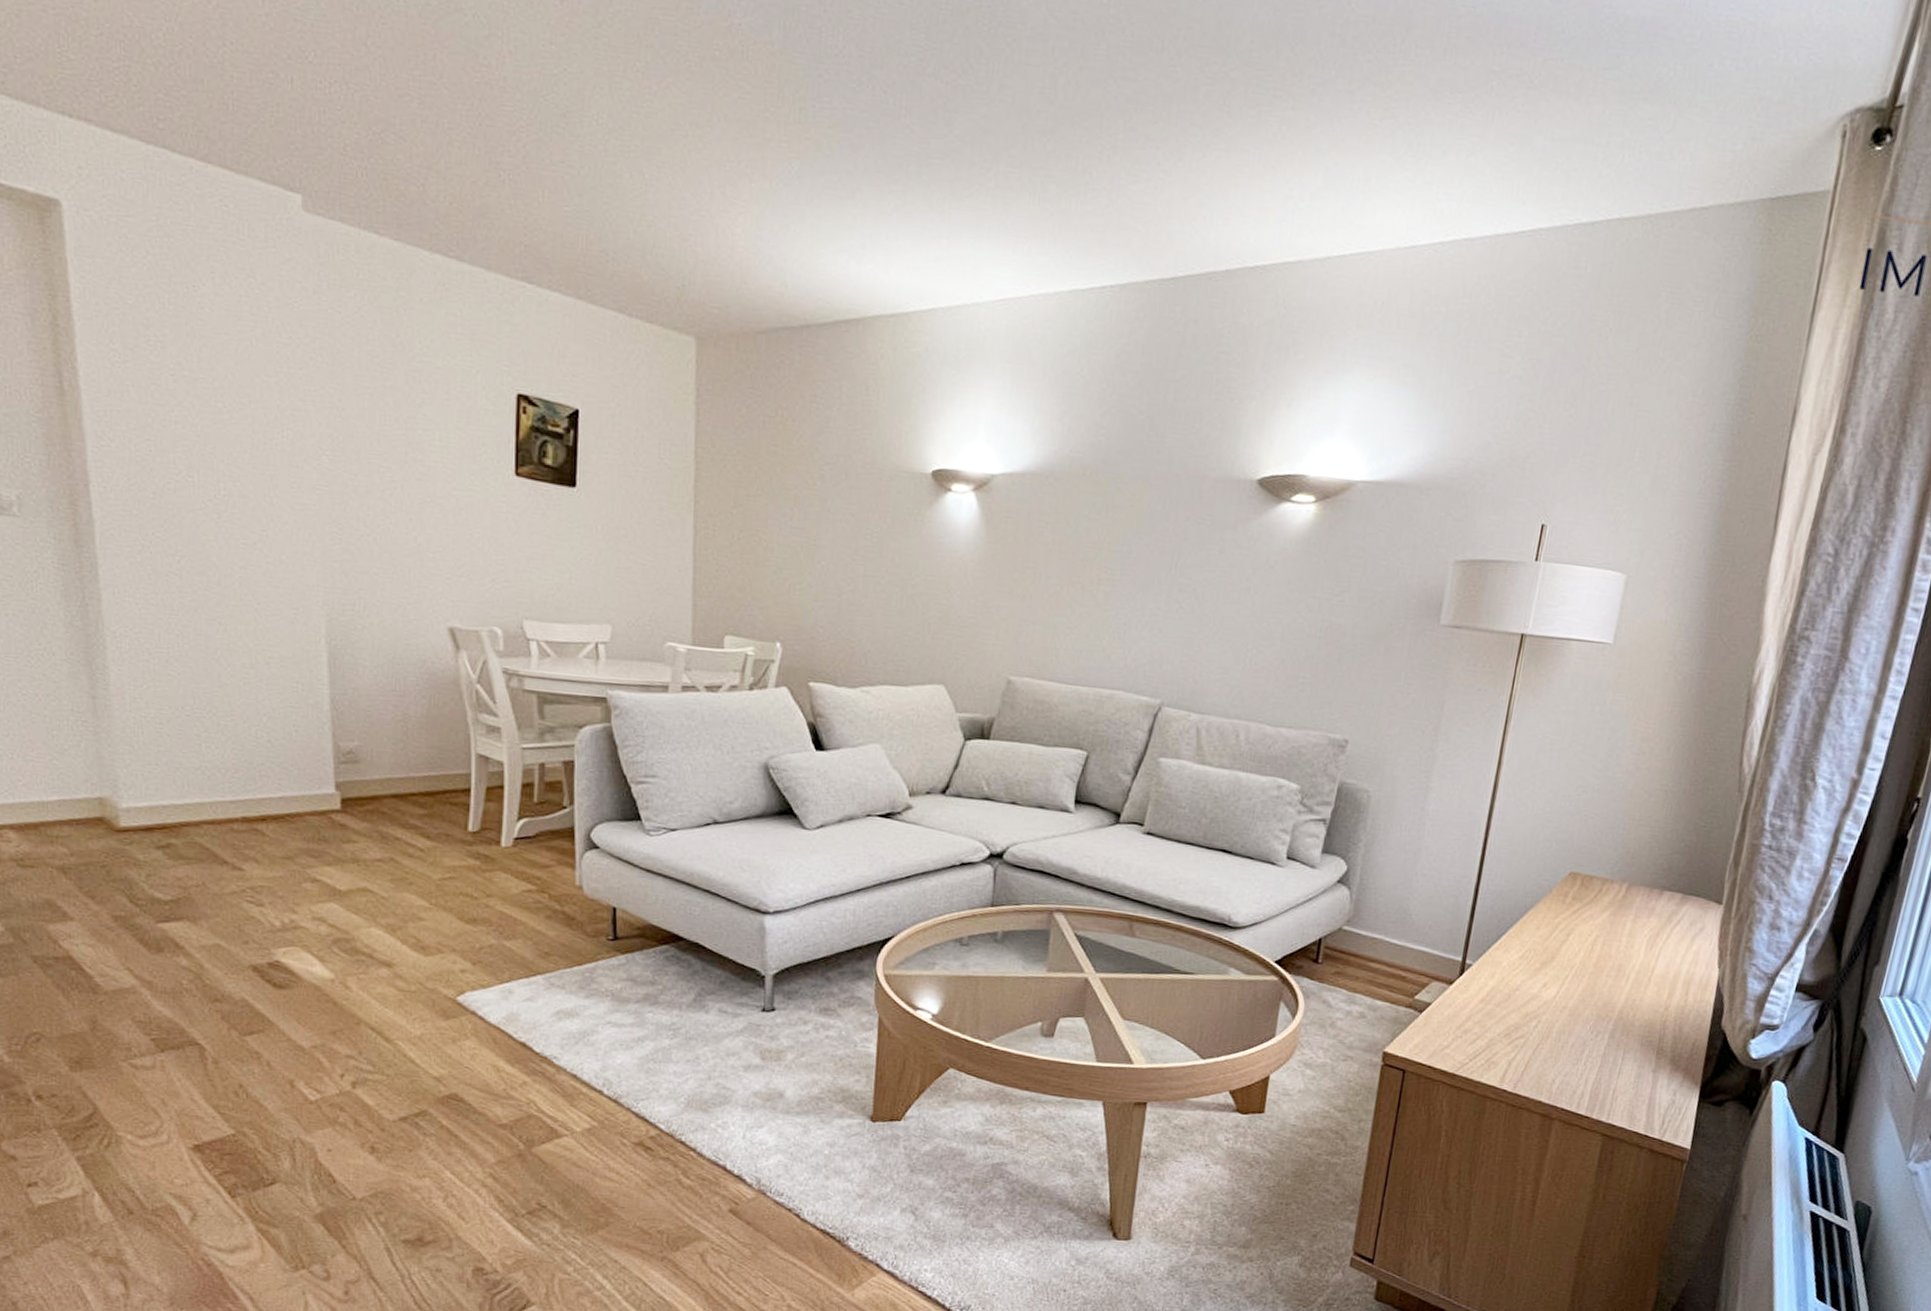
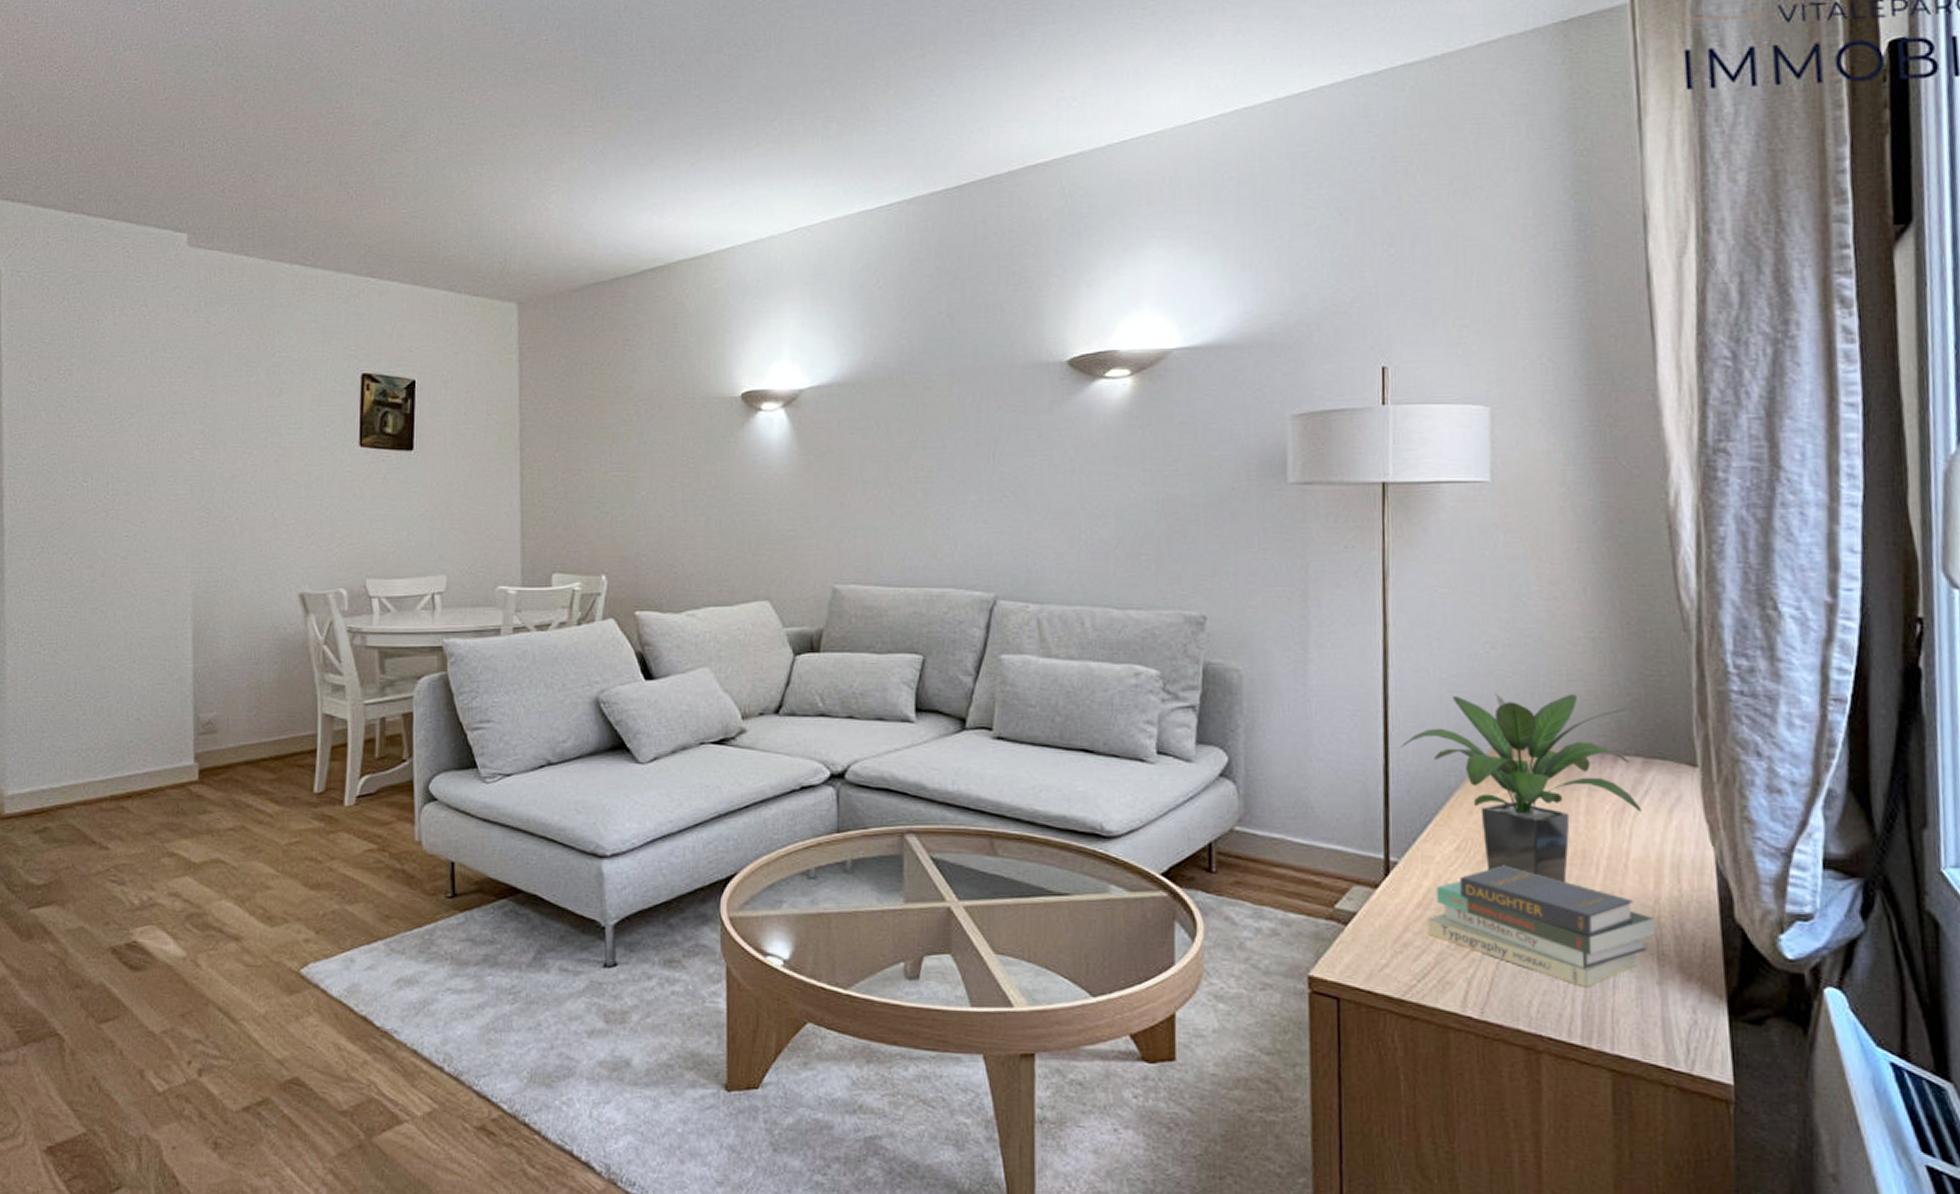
books: none [1484,972,1662,1072] -> present [1427,865,1655,988]
potted plant: none [1493,829,1678,989] -> present [1401,692,1642,882]

